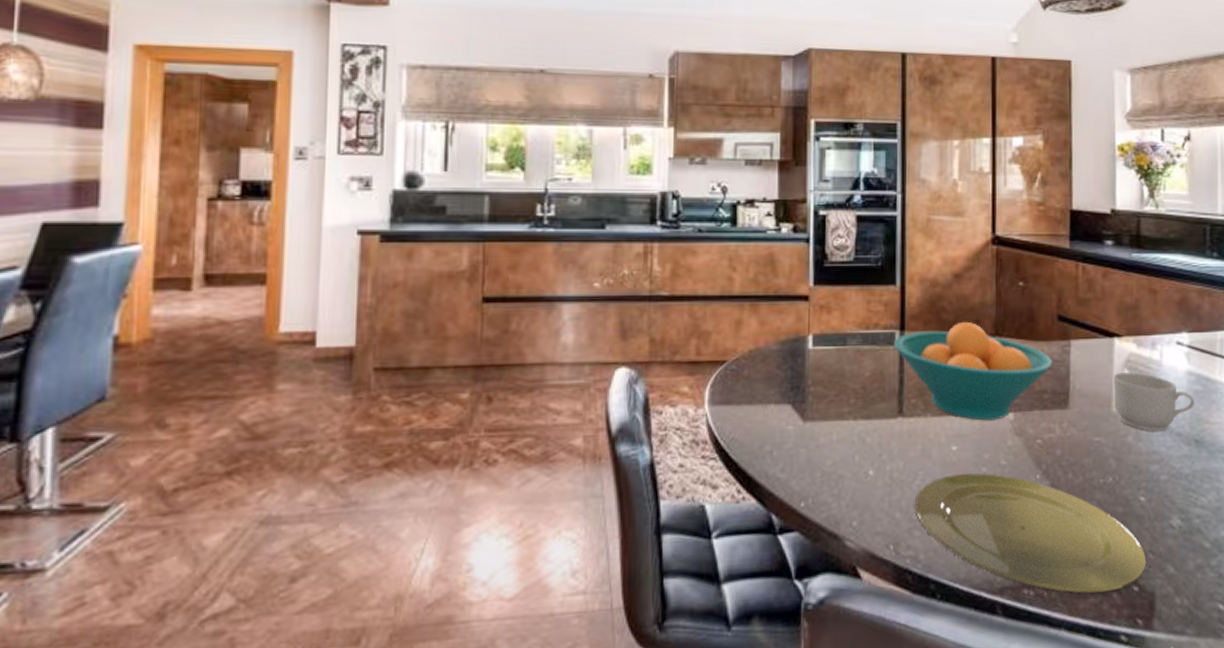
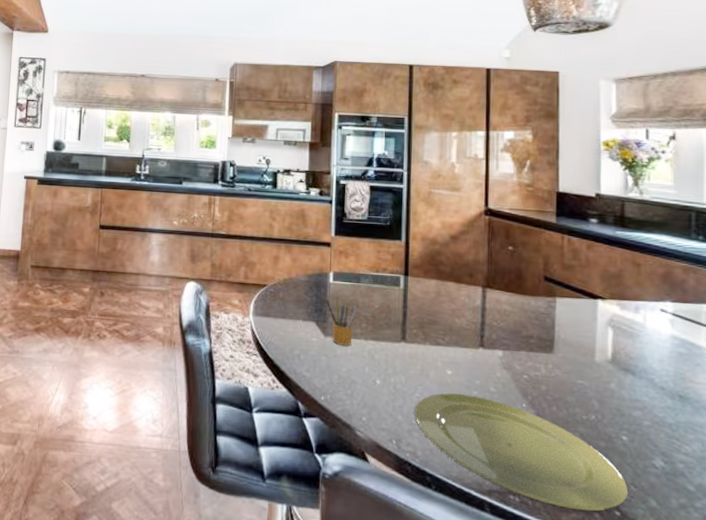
pencil box: none [803,368,845,432] -> present [325,296,358,346]
fruit bowl: present [894,321,1053,421] -> none [399,273,539,355]
mug: present [1114,372,1194,432] -> none [597,329,678,384]

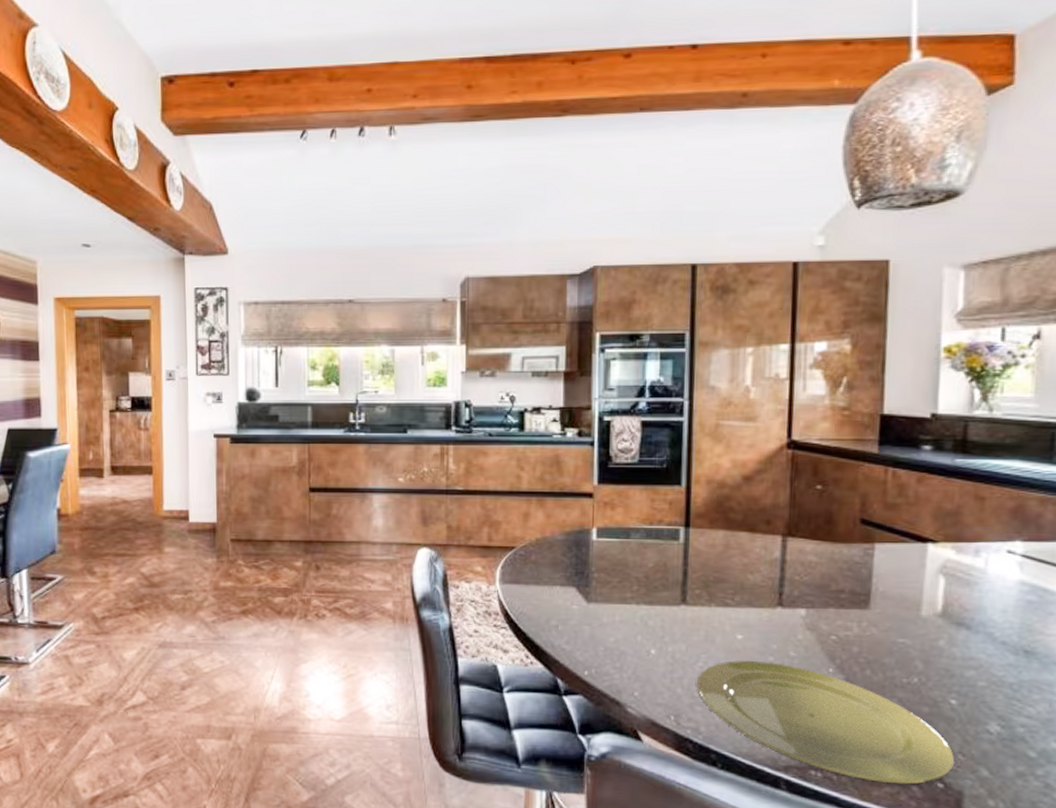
pencil box: present [325,296,358,346] -> none [587,557,628,613]

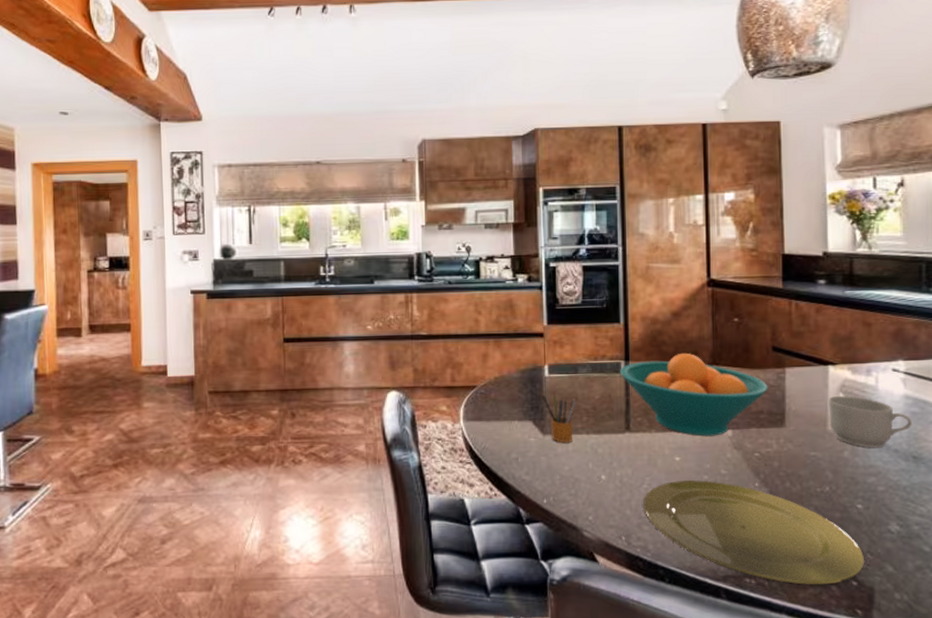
pencil box: none [587,557,628,613] -> present [541,391,577,444]
fruit bowl: none [678,521,852,615] -> present [620,352,768,436]
mug: none [924,578,1026,639] -> present [829,396,912,448]

